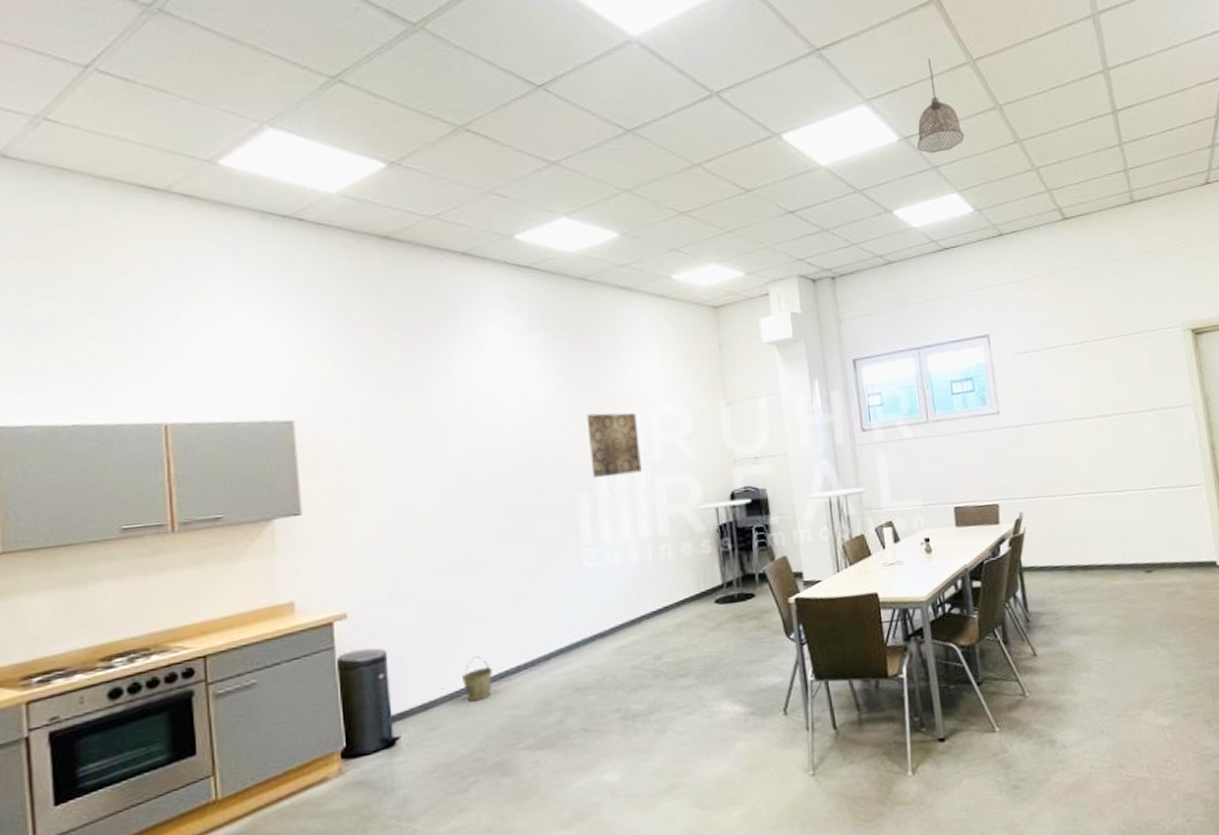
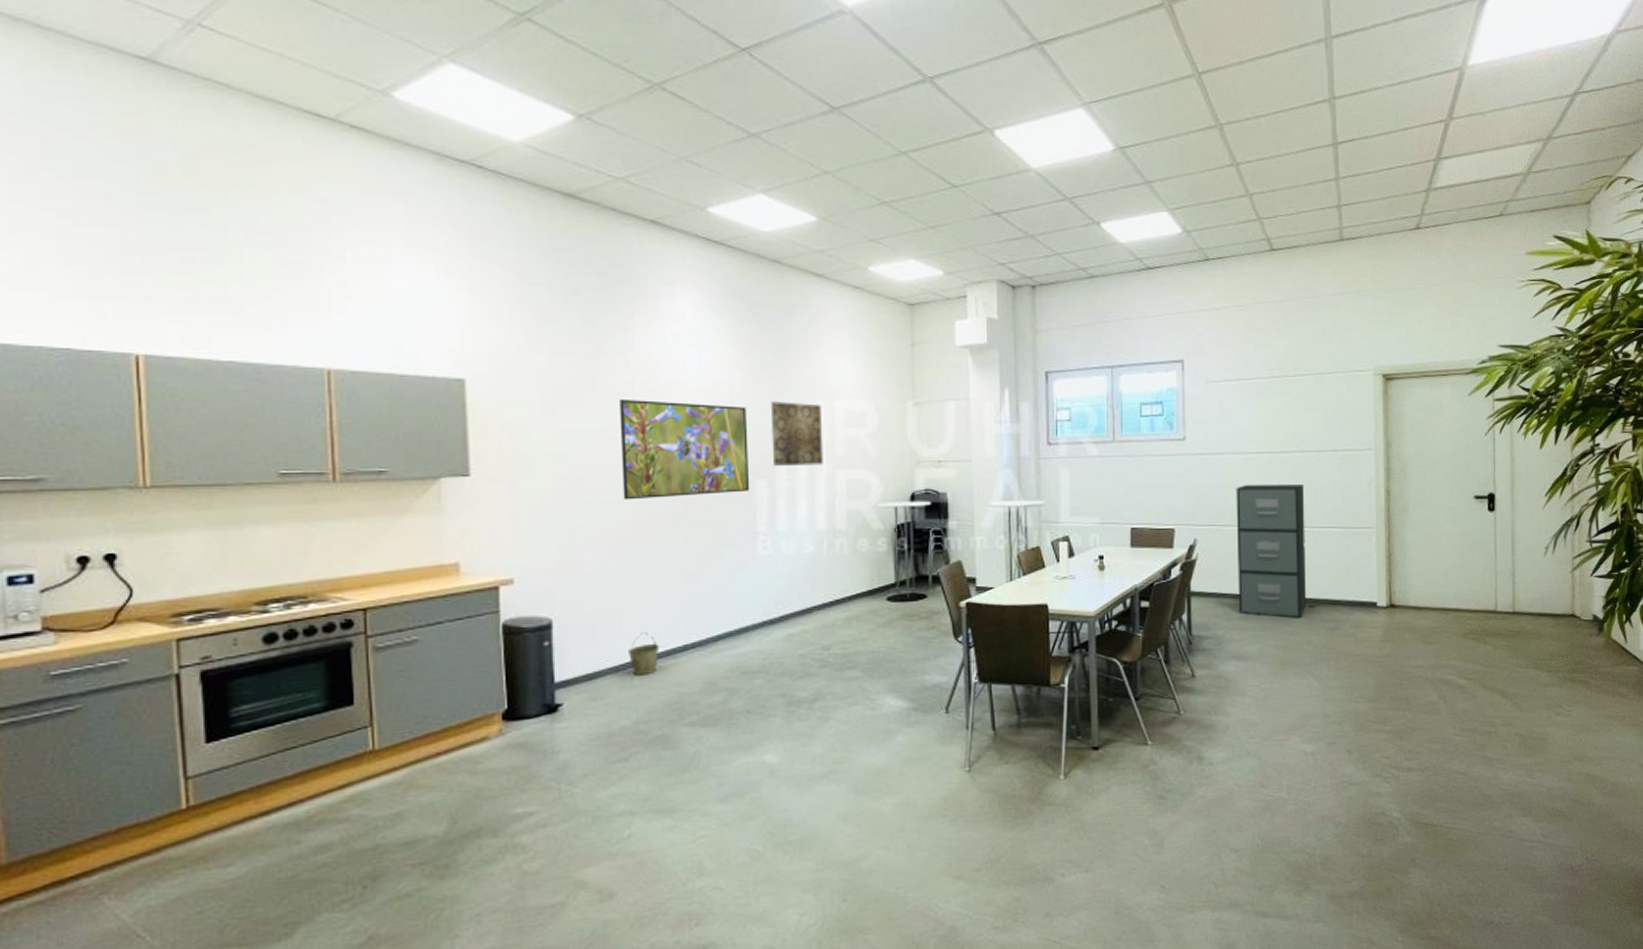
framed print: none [441,422,572,525] -> present [620,398,750,500]
pendant lamp: present [916,58,965,154] -> none [1131,66,1181,168]
filing cabinet: none [1056,447,1144,586] -> present [1236,485,1307,618]

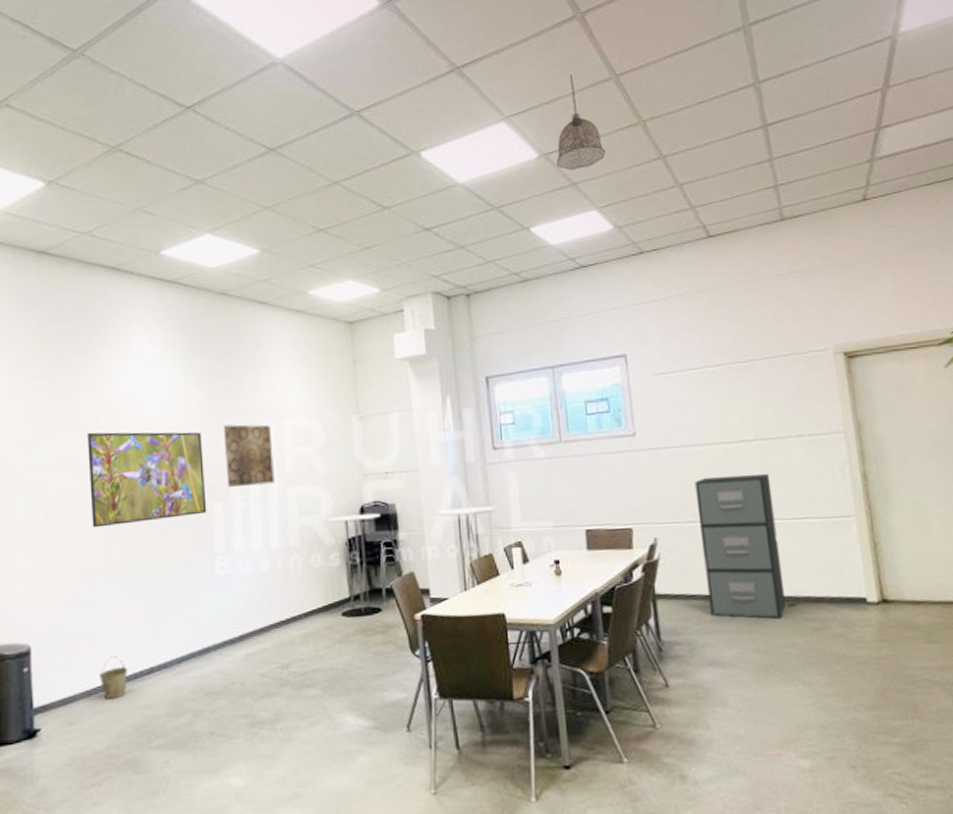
pendant lamp: none [1131,66,1181,168] -> present [556,74,606,171]

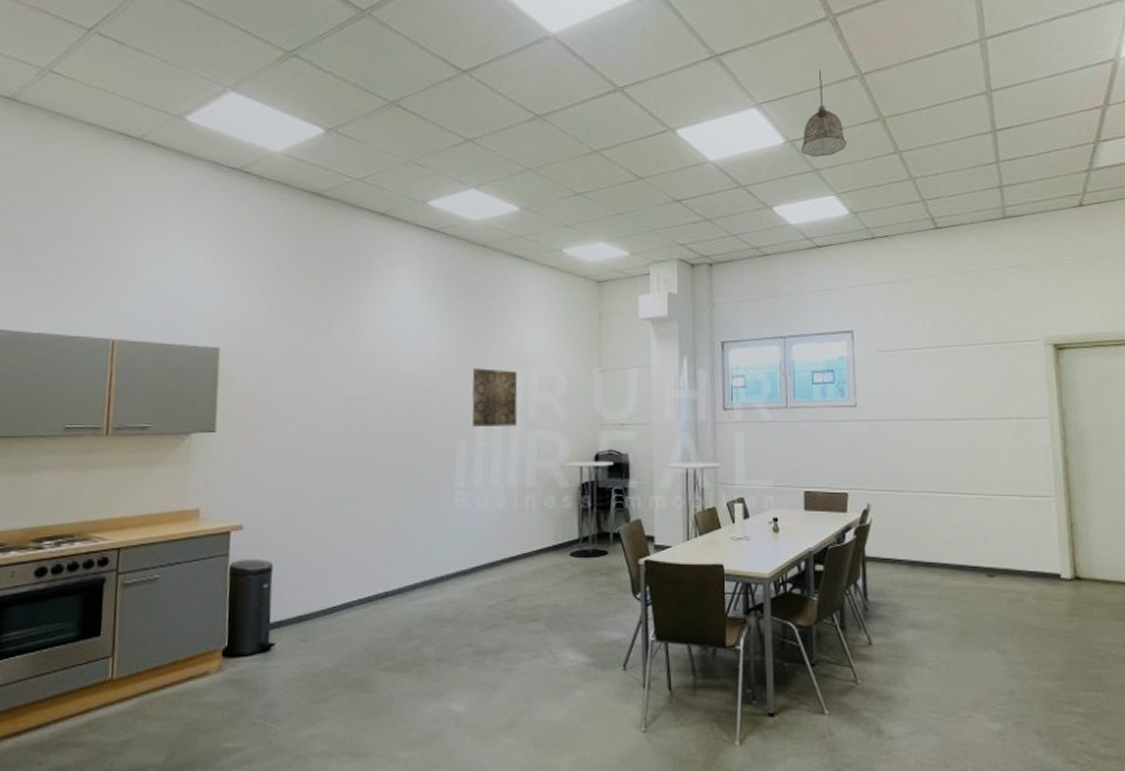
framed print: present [87,432,207,528] -> none [341,365,452,456]
bucket: present [100,656,128,700] -> none [335,578,364,620]
filing cabinet: present [694,474,787,619] -> none [908,451,986,587]

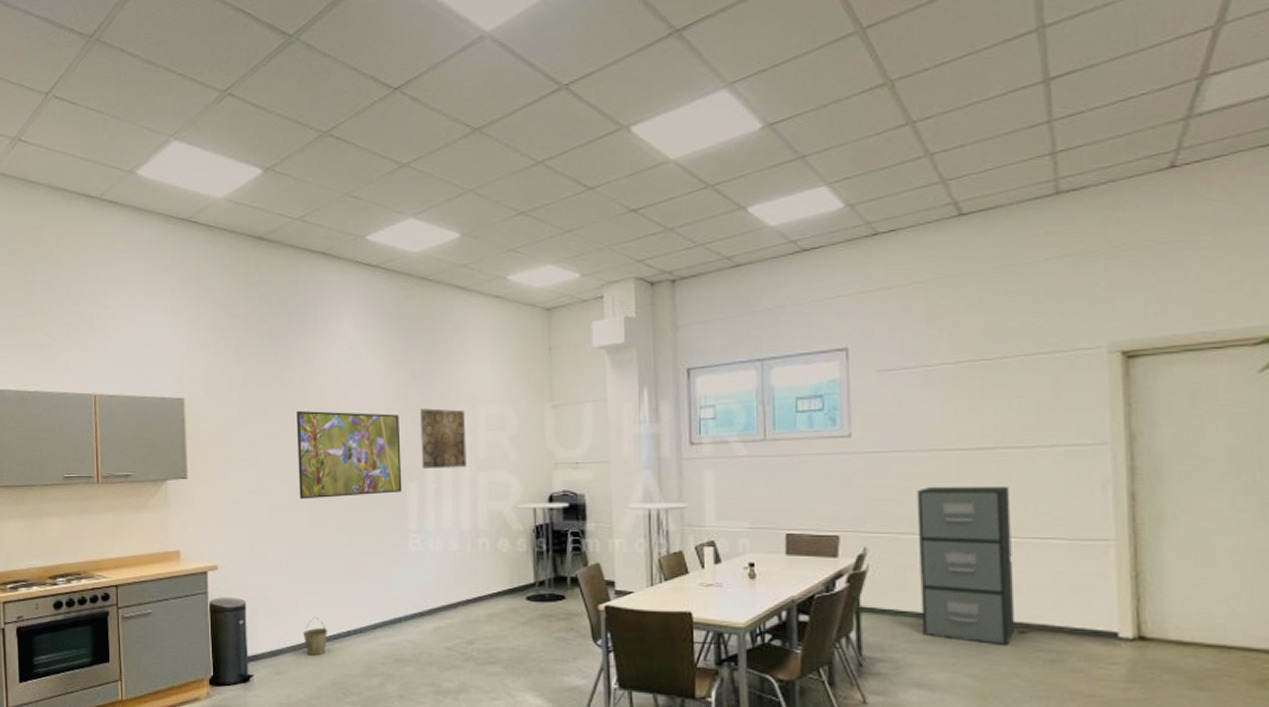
bucket: none [335,578,364,620] -> present [303,617,328,656]
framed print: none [341,365,452,456] -> present [297,410,402,500]
pendant lamp: present [800,70,847,158] -> none [782,30,842,142]
filing cabinet: none [908,451,986,587] -> present [916,487,1016,645]

